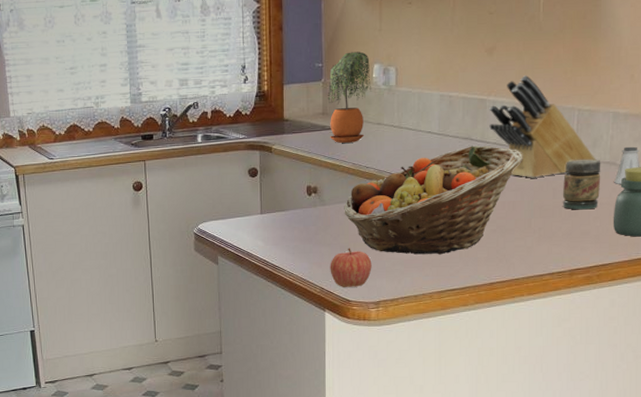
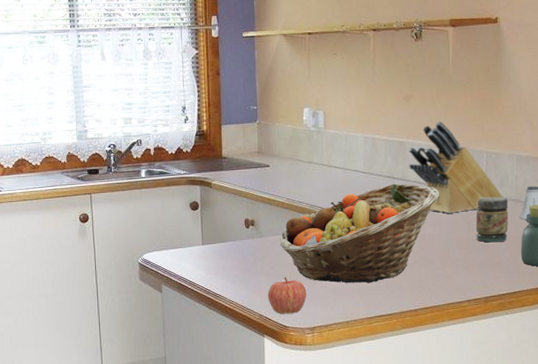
potted plant: present [327,51,372,143] -> none [262,96,303,180]

